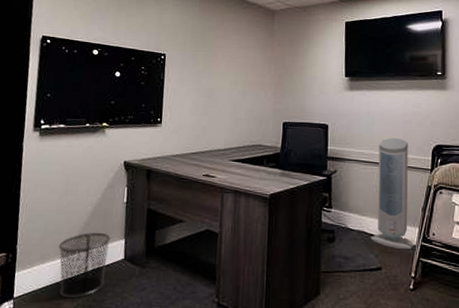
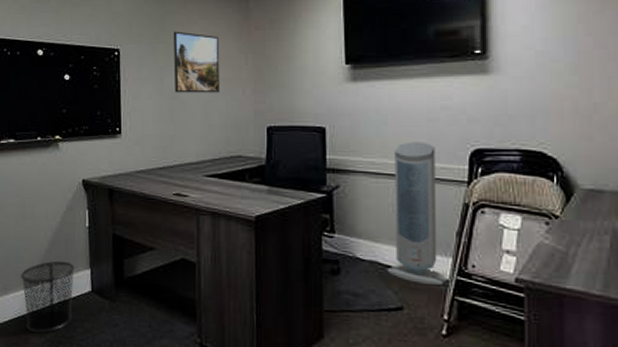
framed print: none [210,43,248,94] -> present [173,31,220,93]

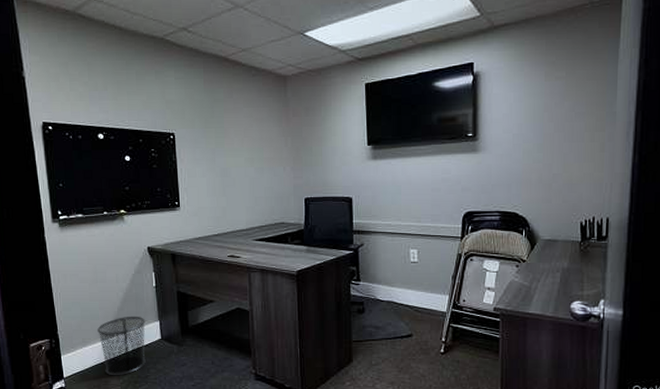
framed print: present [173,31,220,93] -> none [221,117,264,171]
air purifier: present [386,141,447,285] -> none [400,207,445,316]

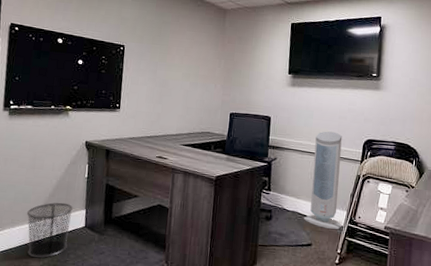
air purifier: none [400,207,445,316] -> present [303,131,342,229]

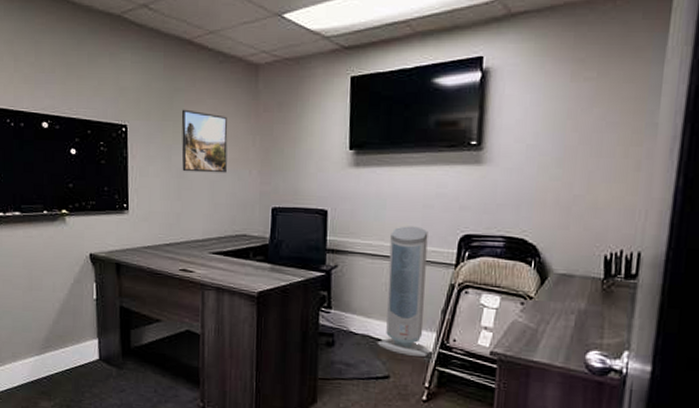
waste bin: present [27,202,73,259] -> none [29,330,83,398]
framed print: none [164,37,201,86] -> present [181,109,228,173]

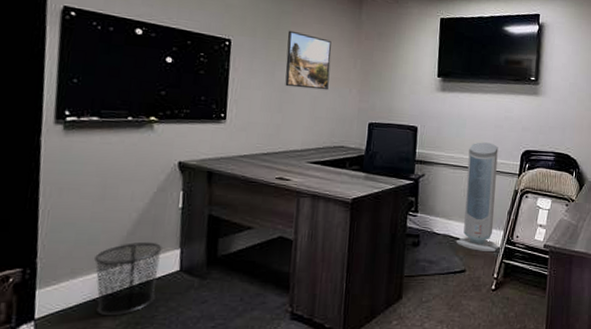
waste bin: none [29,330,83,398] -> present [94,241,162,316]

